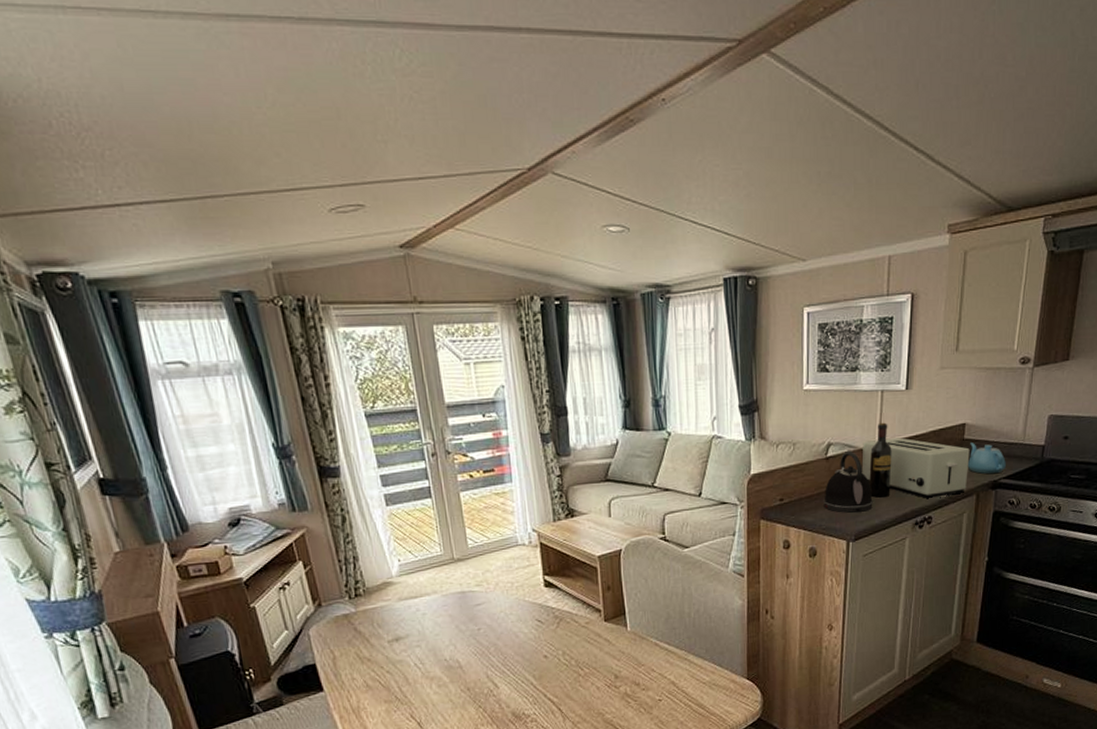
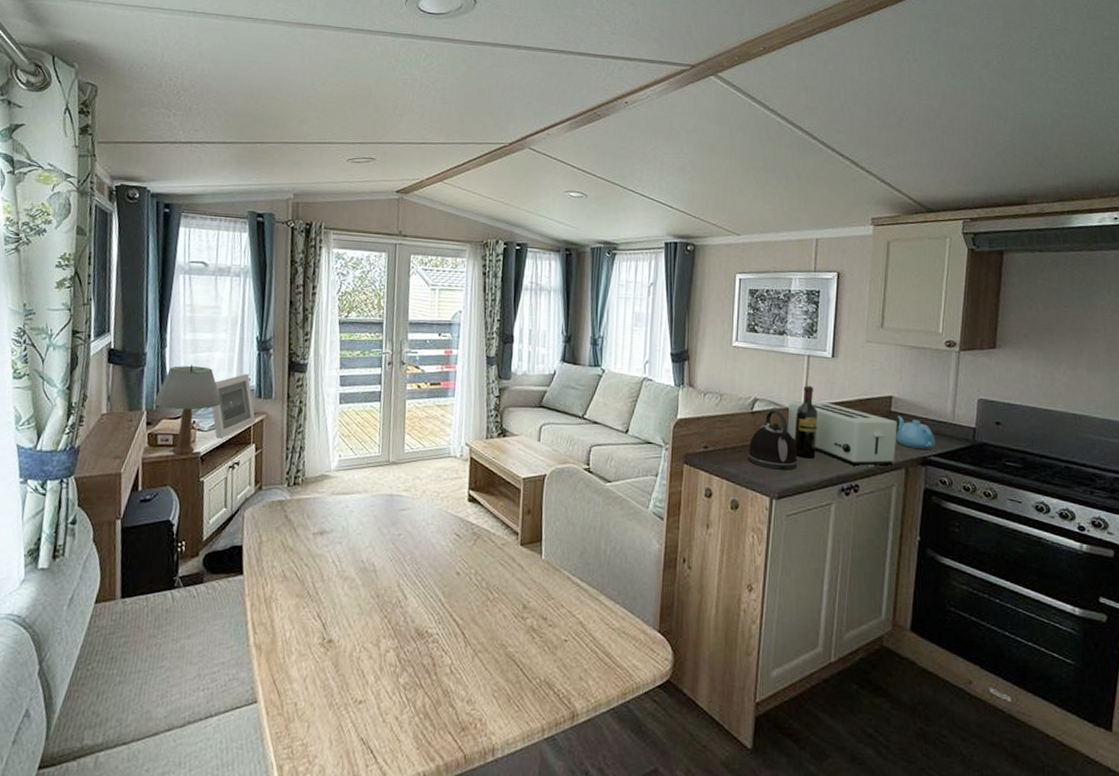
table lamp: none [170,484,252,584] -> present [152,364,222,455]
picture frame: none [238,486,297,561] -> present [212,373,256,438]

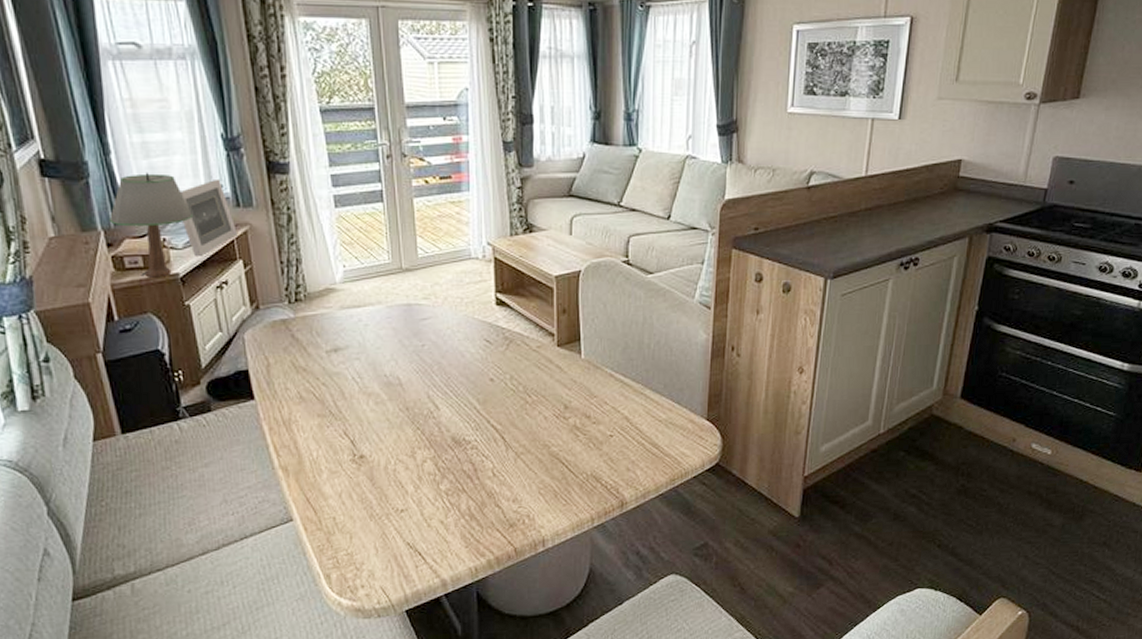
kettle: present [748,409,798,470] -> none [802,182,856,248]
toaster: present [787,401,897,466] -> none [845,170,965,238]
wine bottle: present [794,385,818,459] -> none [852,153,880,233]
teapot: present [895,416,935,450] -> none [961,181,1004,216]

